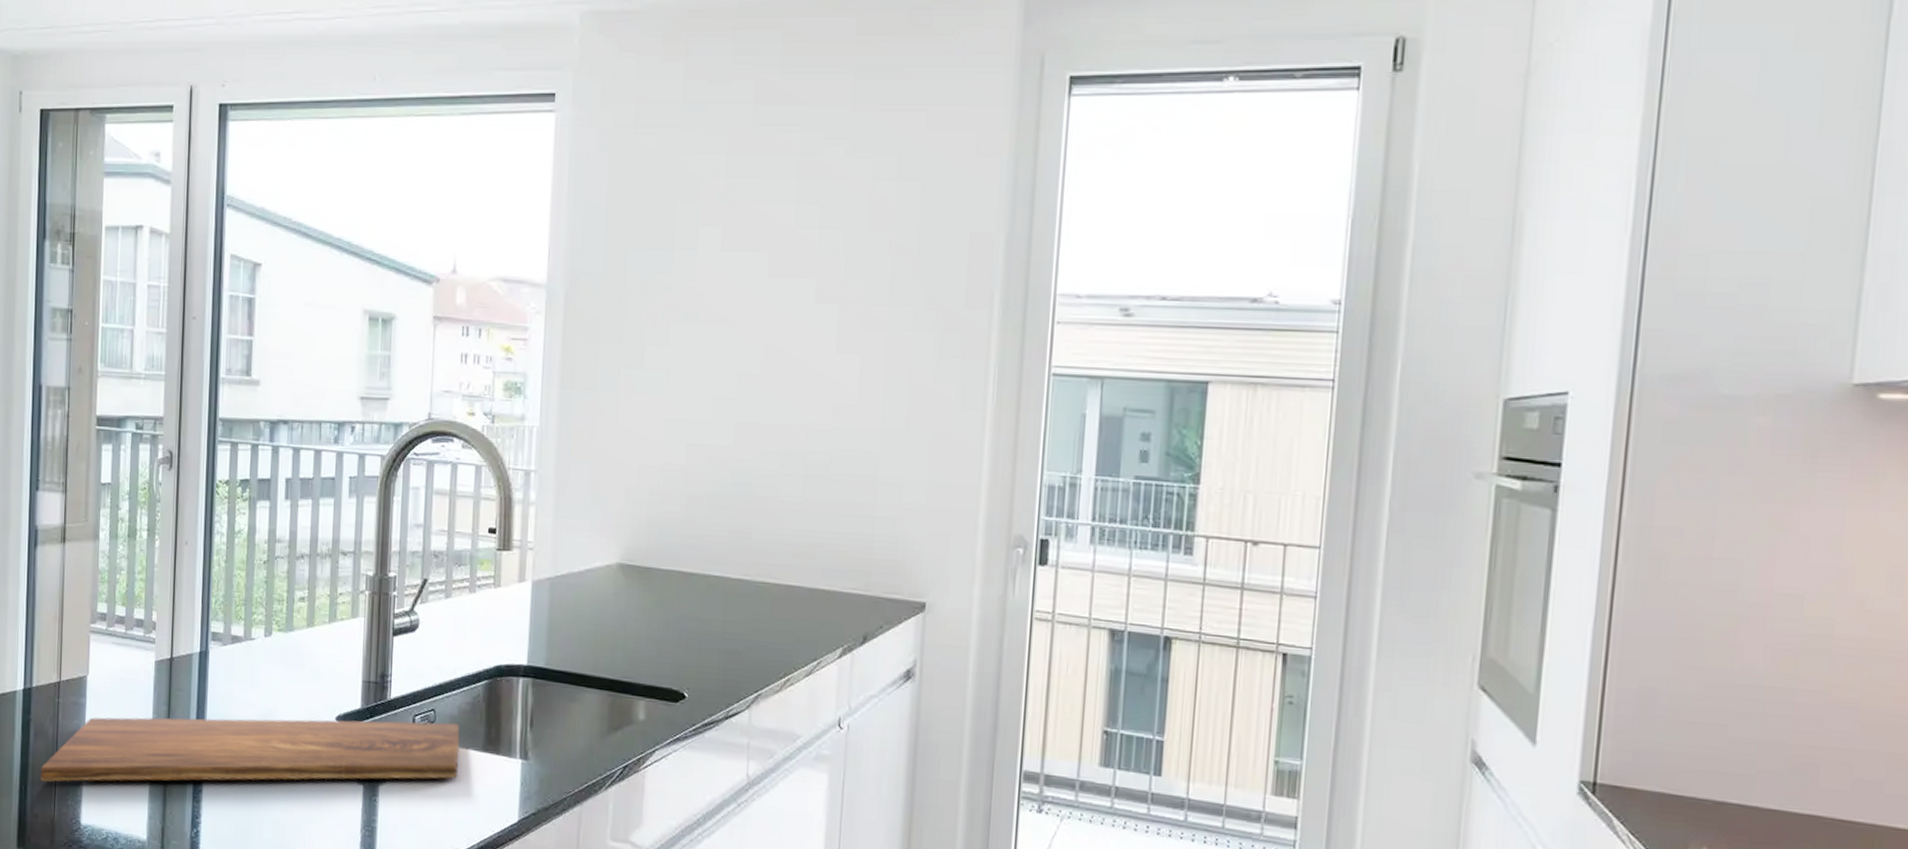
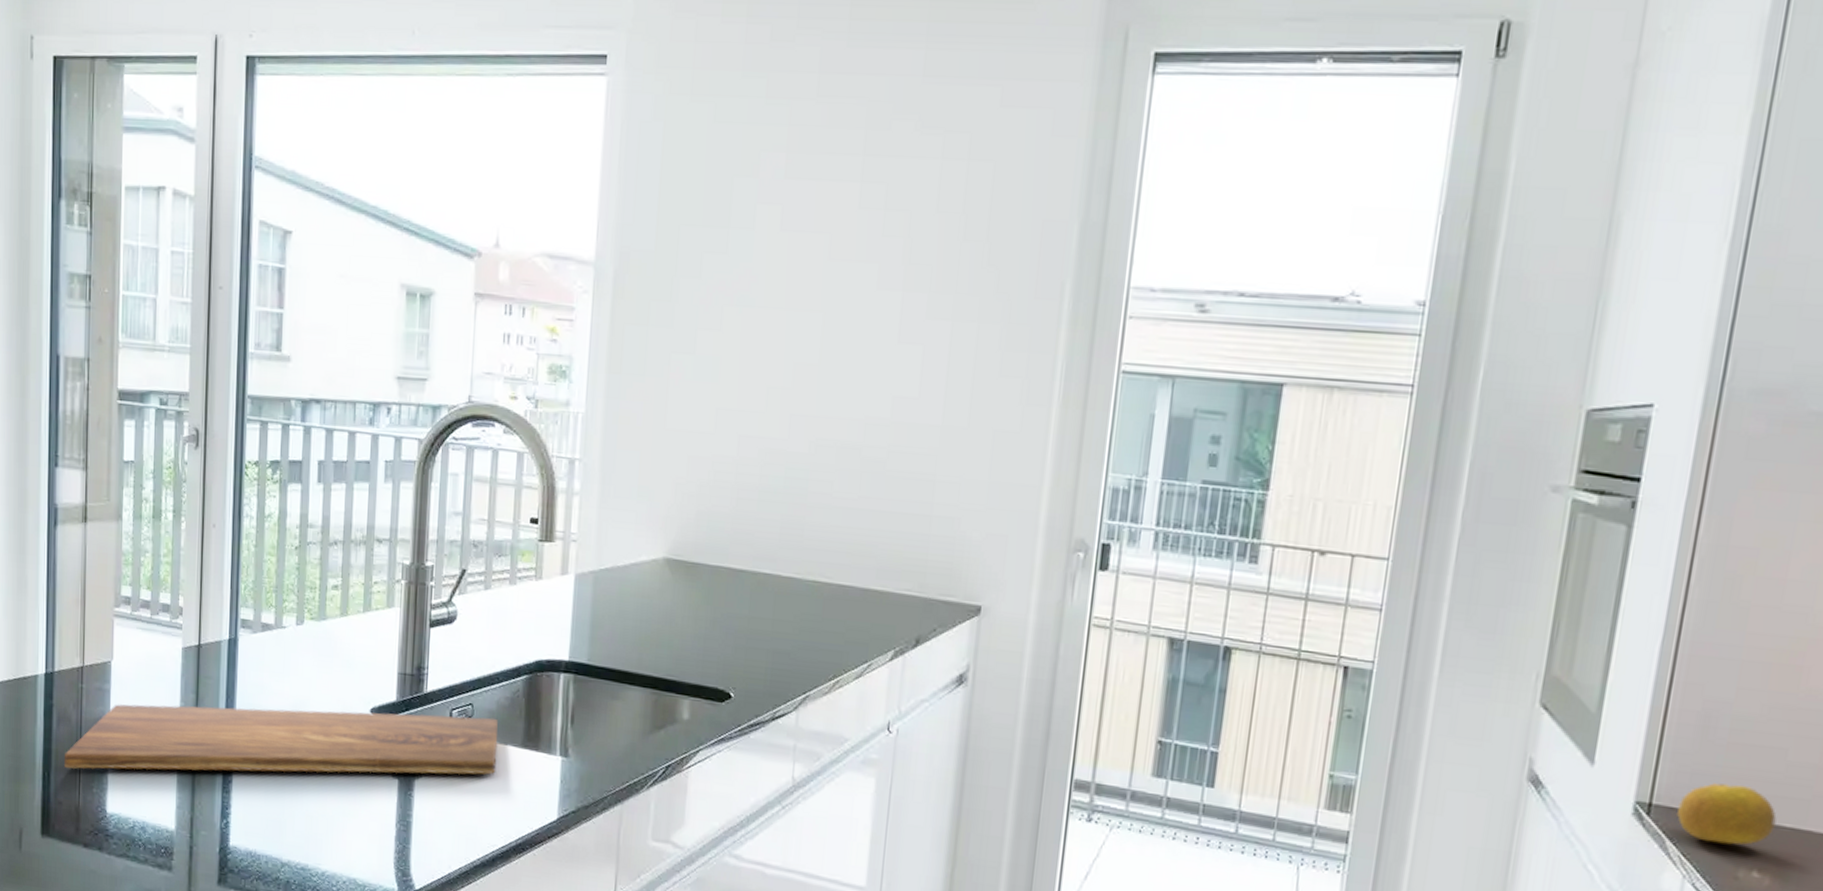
fruit: none [1622,760,1722,822] -> present [1677,783,1777,845]

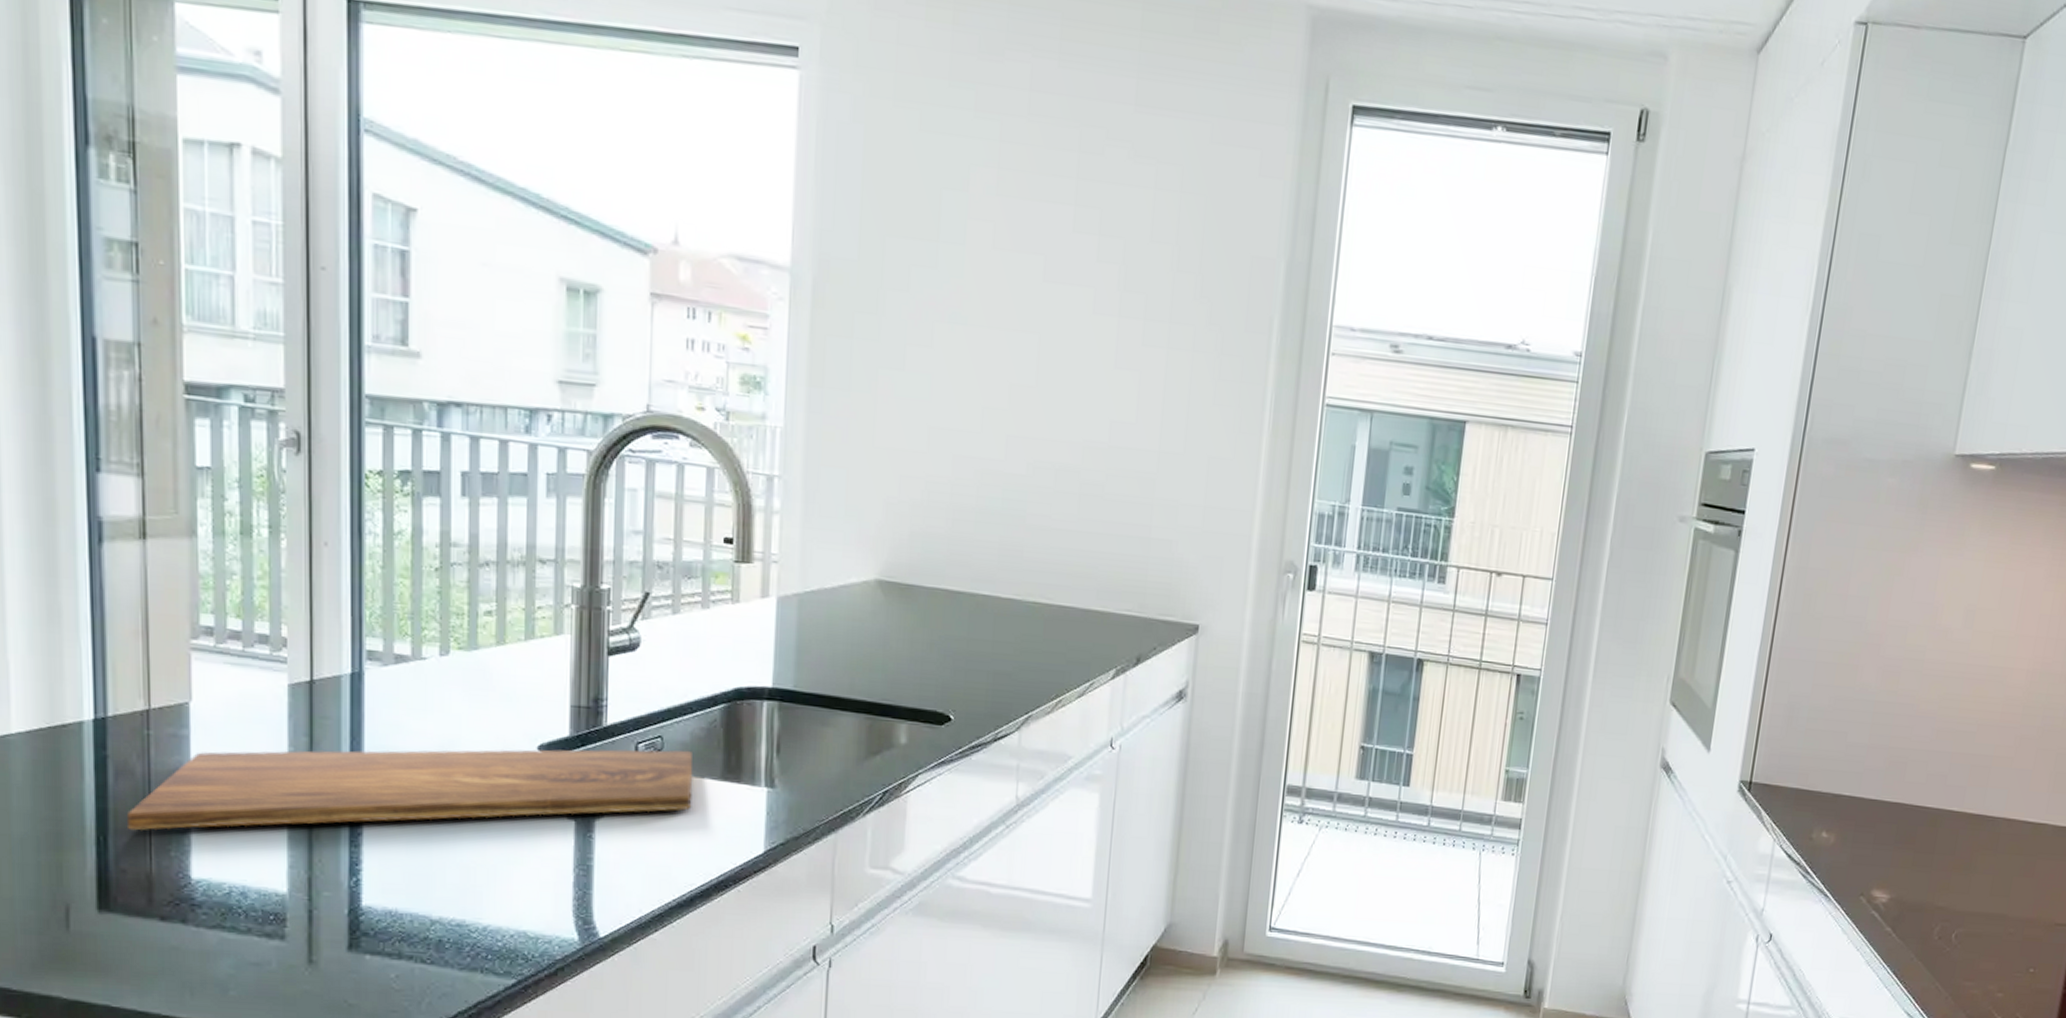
fruit: present [1677,783,1777,845] -> none [1770,762,1839,812]

